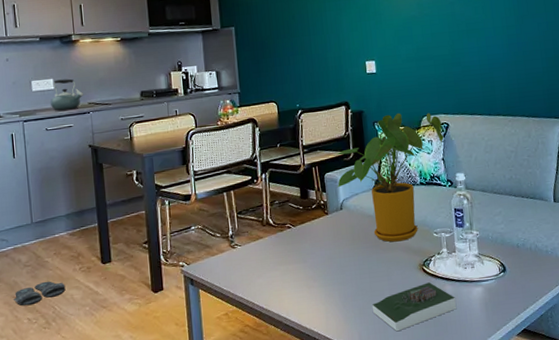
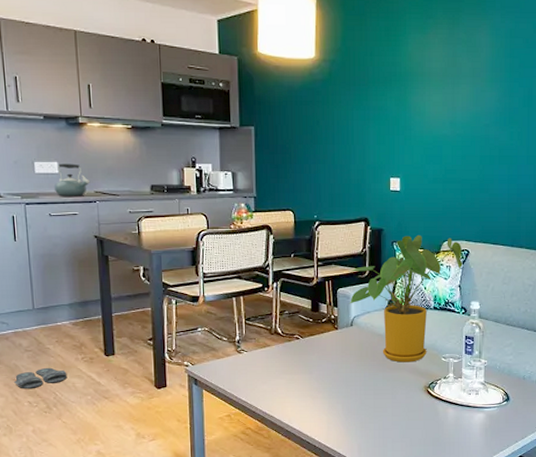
book: present [371,282,457,332] -> none [373,404,457,447]

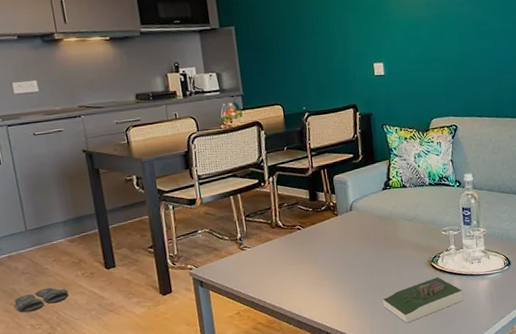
kettle: present [55,163,91,197] -> none [36,80,73,115]
house plant: present [348,235,463,363] -> none [342,115,452,241]
book: none [373,404,457,447] -> present [382,277,464,323]

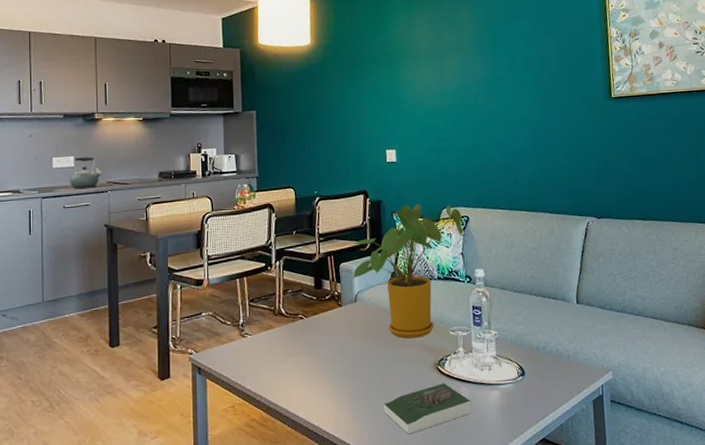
slippers: present [13,287,69,312] -> none [19,362,72,387]
kettle: none [36,80,73,115] -> present [70,157,103,189]
house plant: none [342,115,452,241] -> present [350,204,464,339]

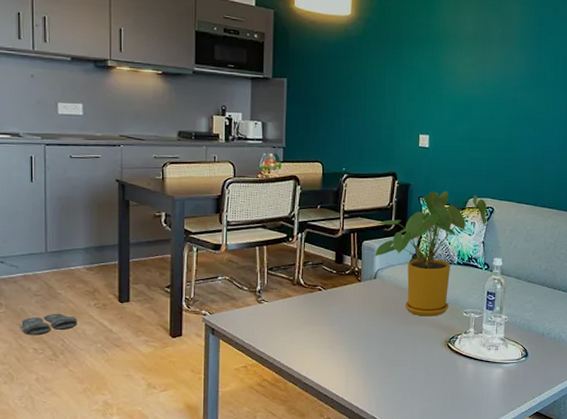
slippers: none [19,362,72,387] -> present [20,313,77,336]
kettle: present [70,157,103,189] -> none [78,105,116,140]
book: present [383,383,472,435] -> none [393,359,476,402]

